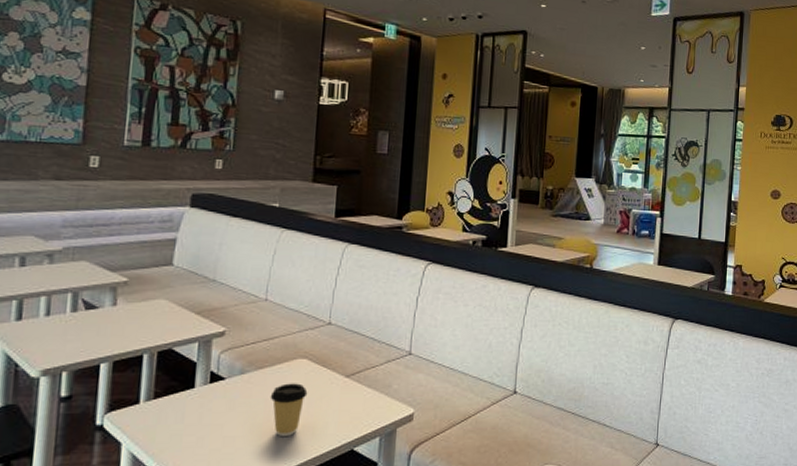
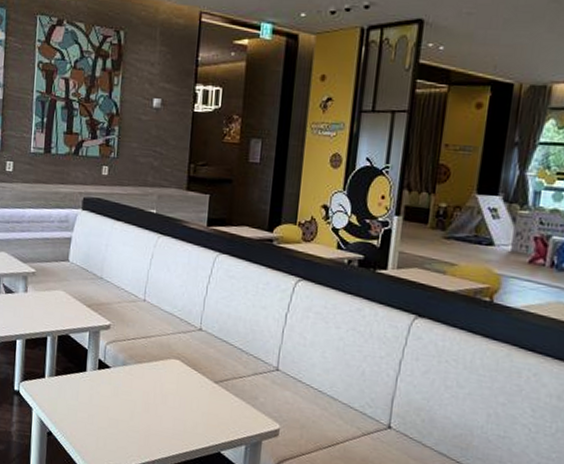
coffee cup: present [270,383,308,436] -> none [147,380,180,429]

